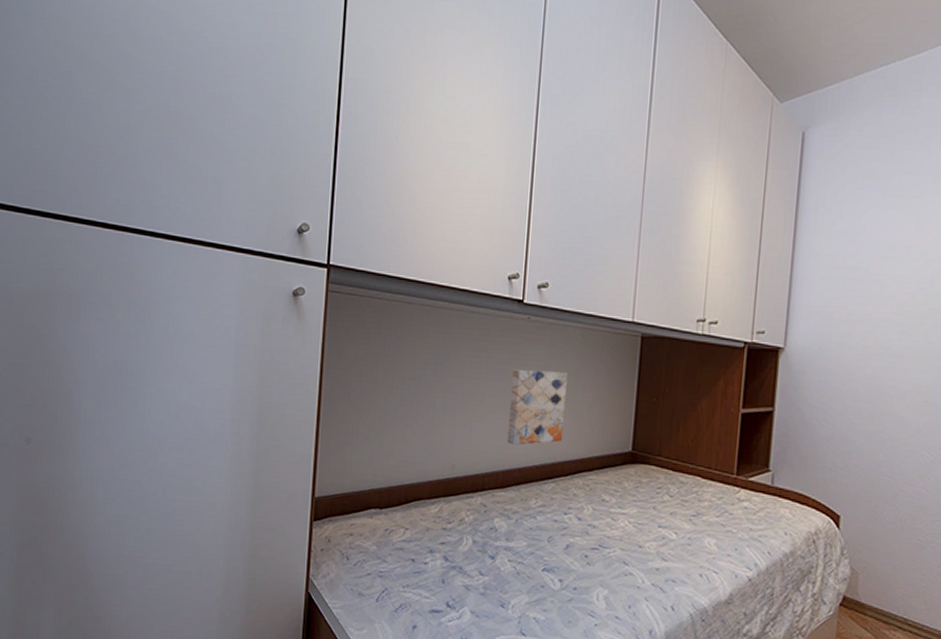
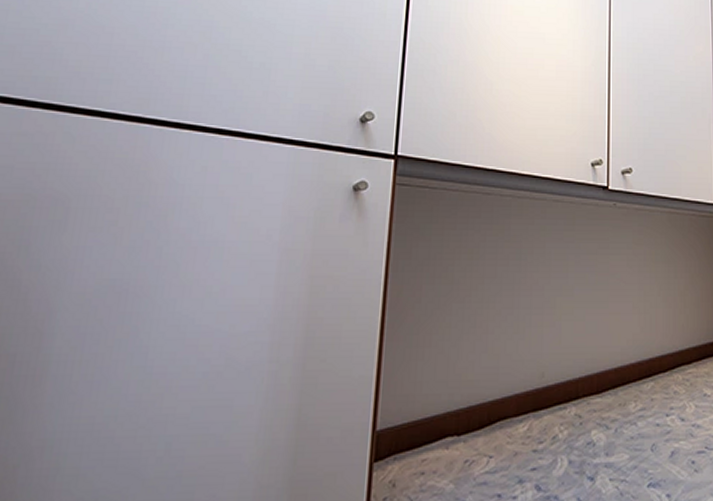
wall art: present [507,369,568,445] -> none [600,258,658,343]

